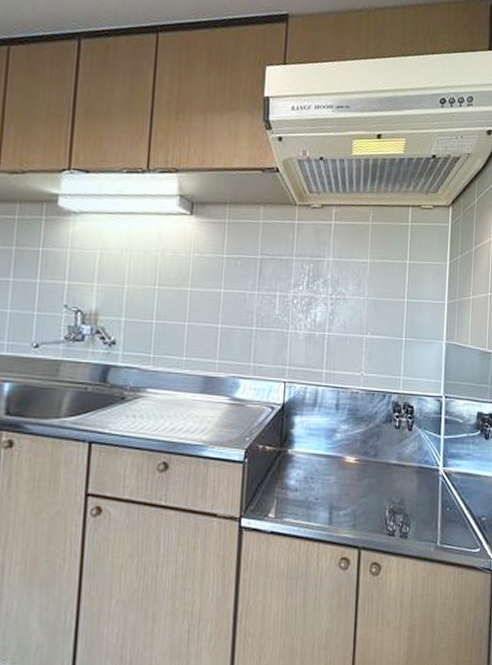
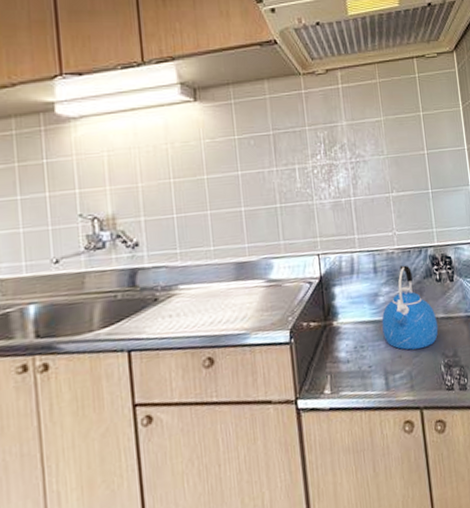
kettle: none [334,406,390,490] -> present [382,265,439,350]

